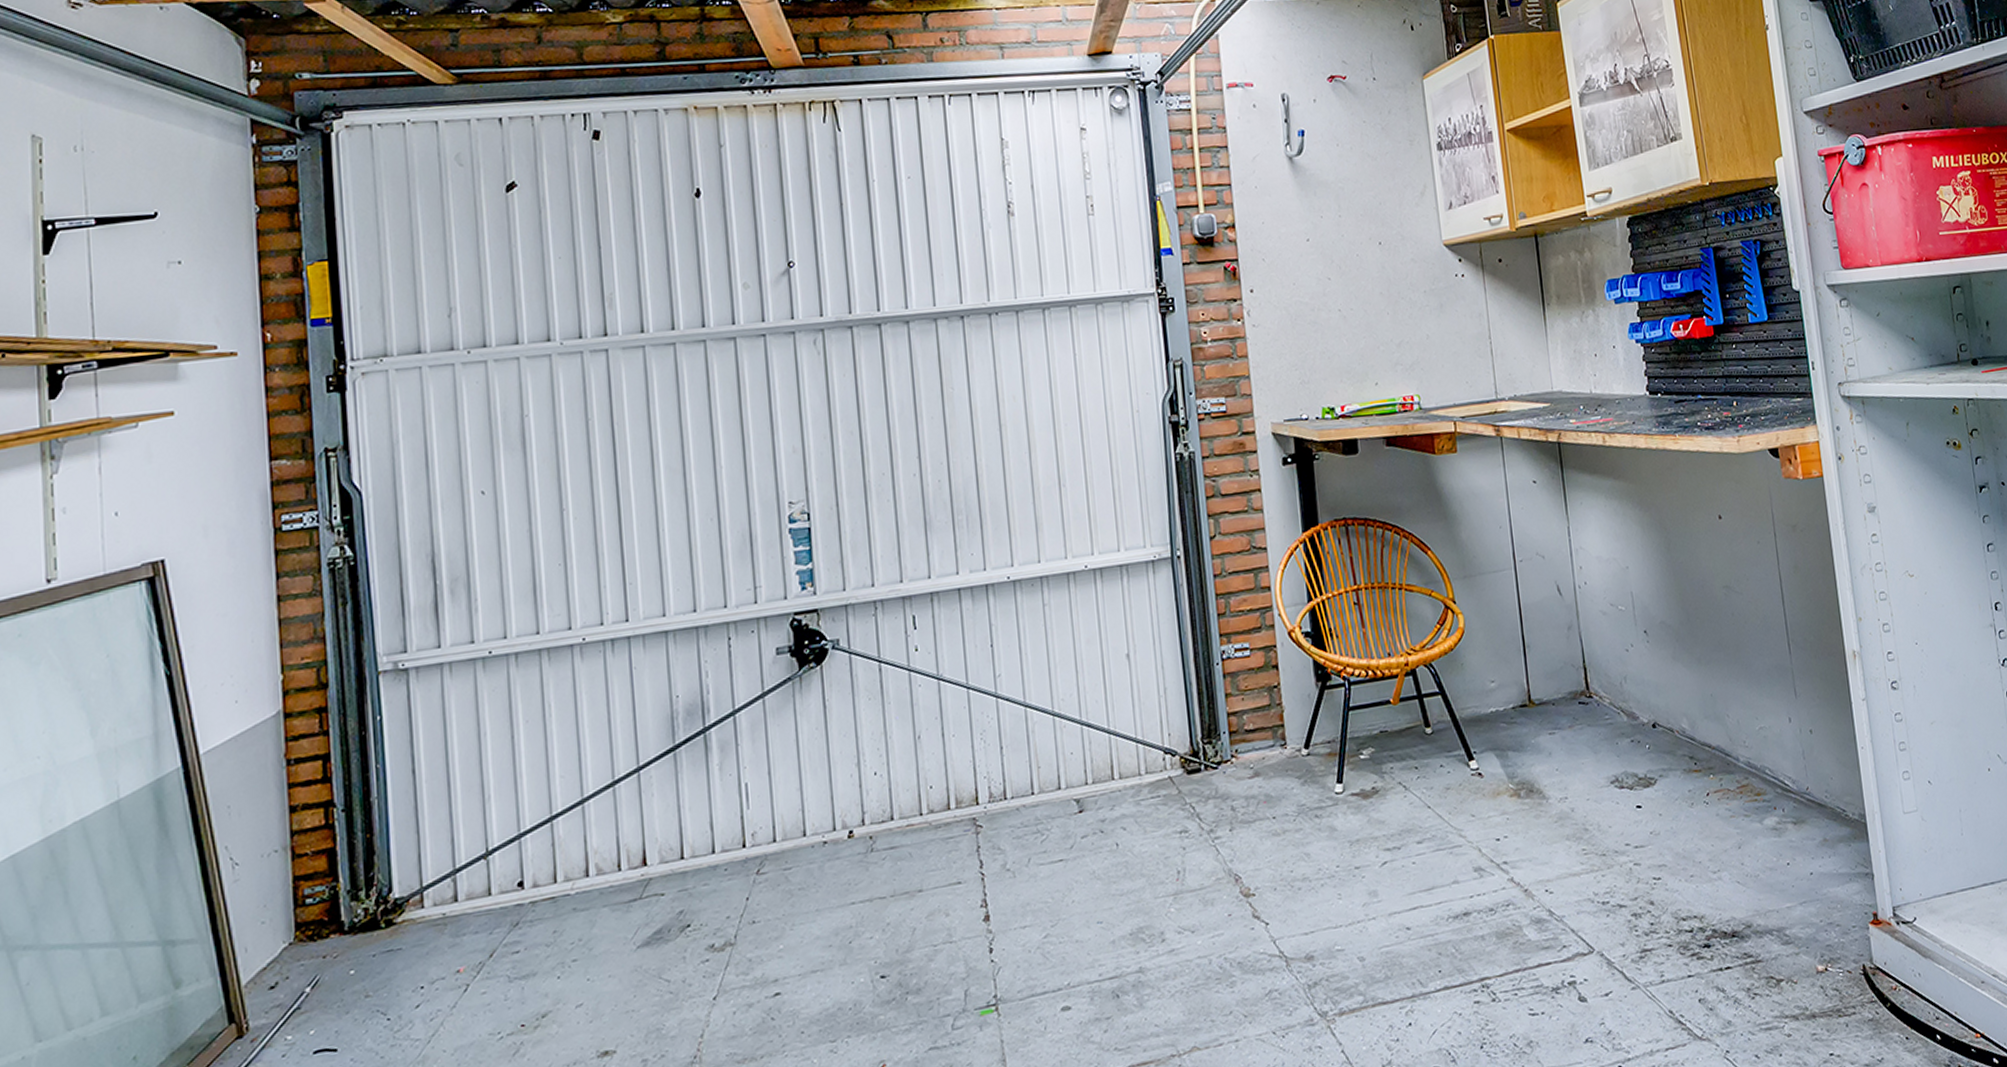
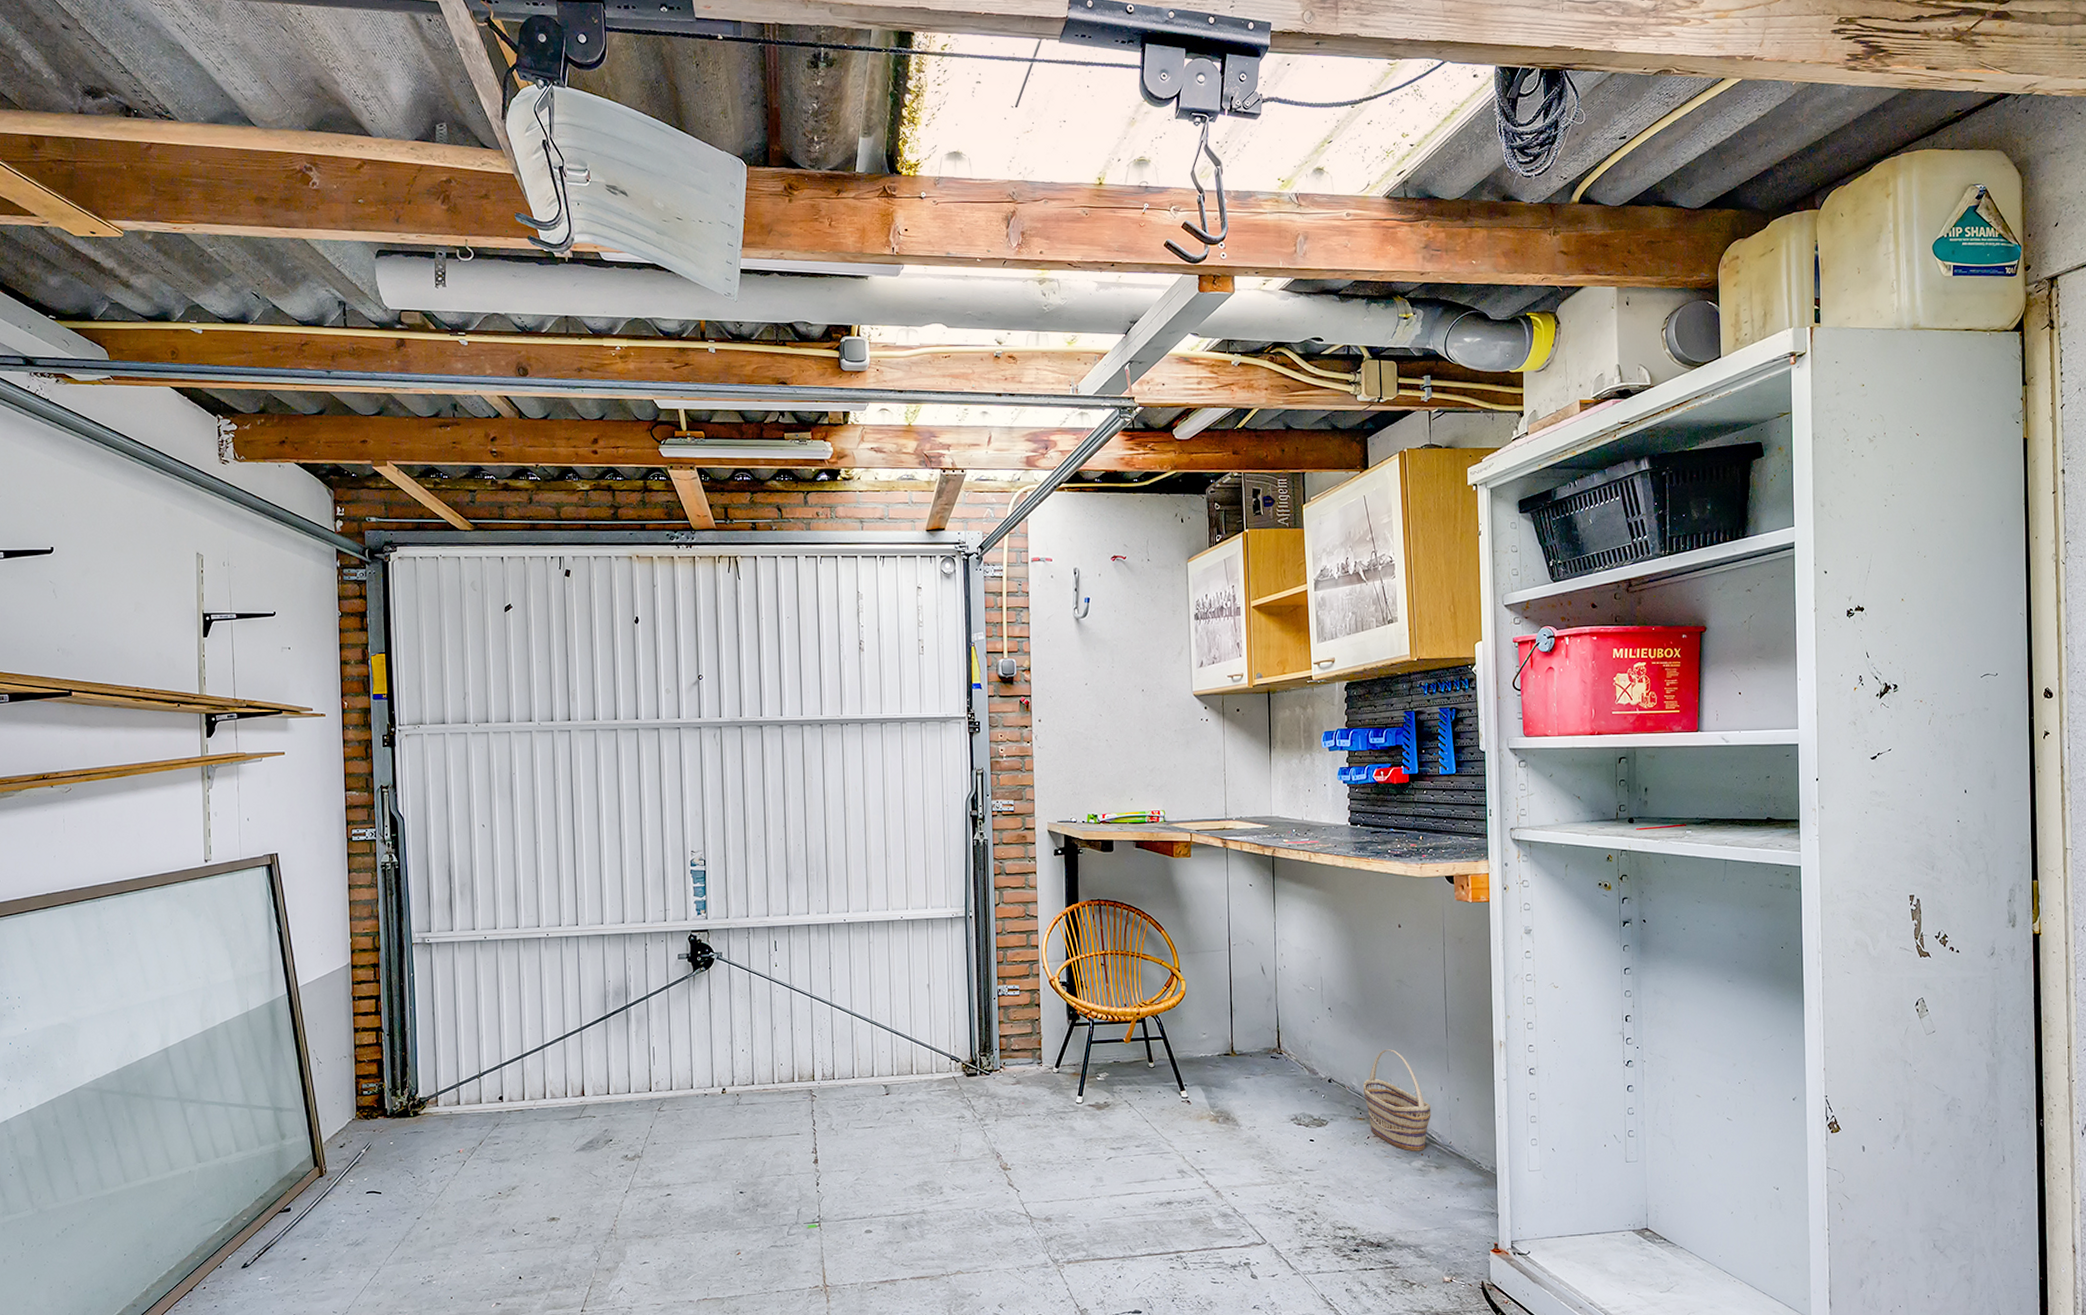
basket: none [1695,676,1781,806] -> present [1364,1049,1431,1152]

